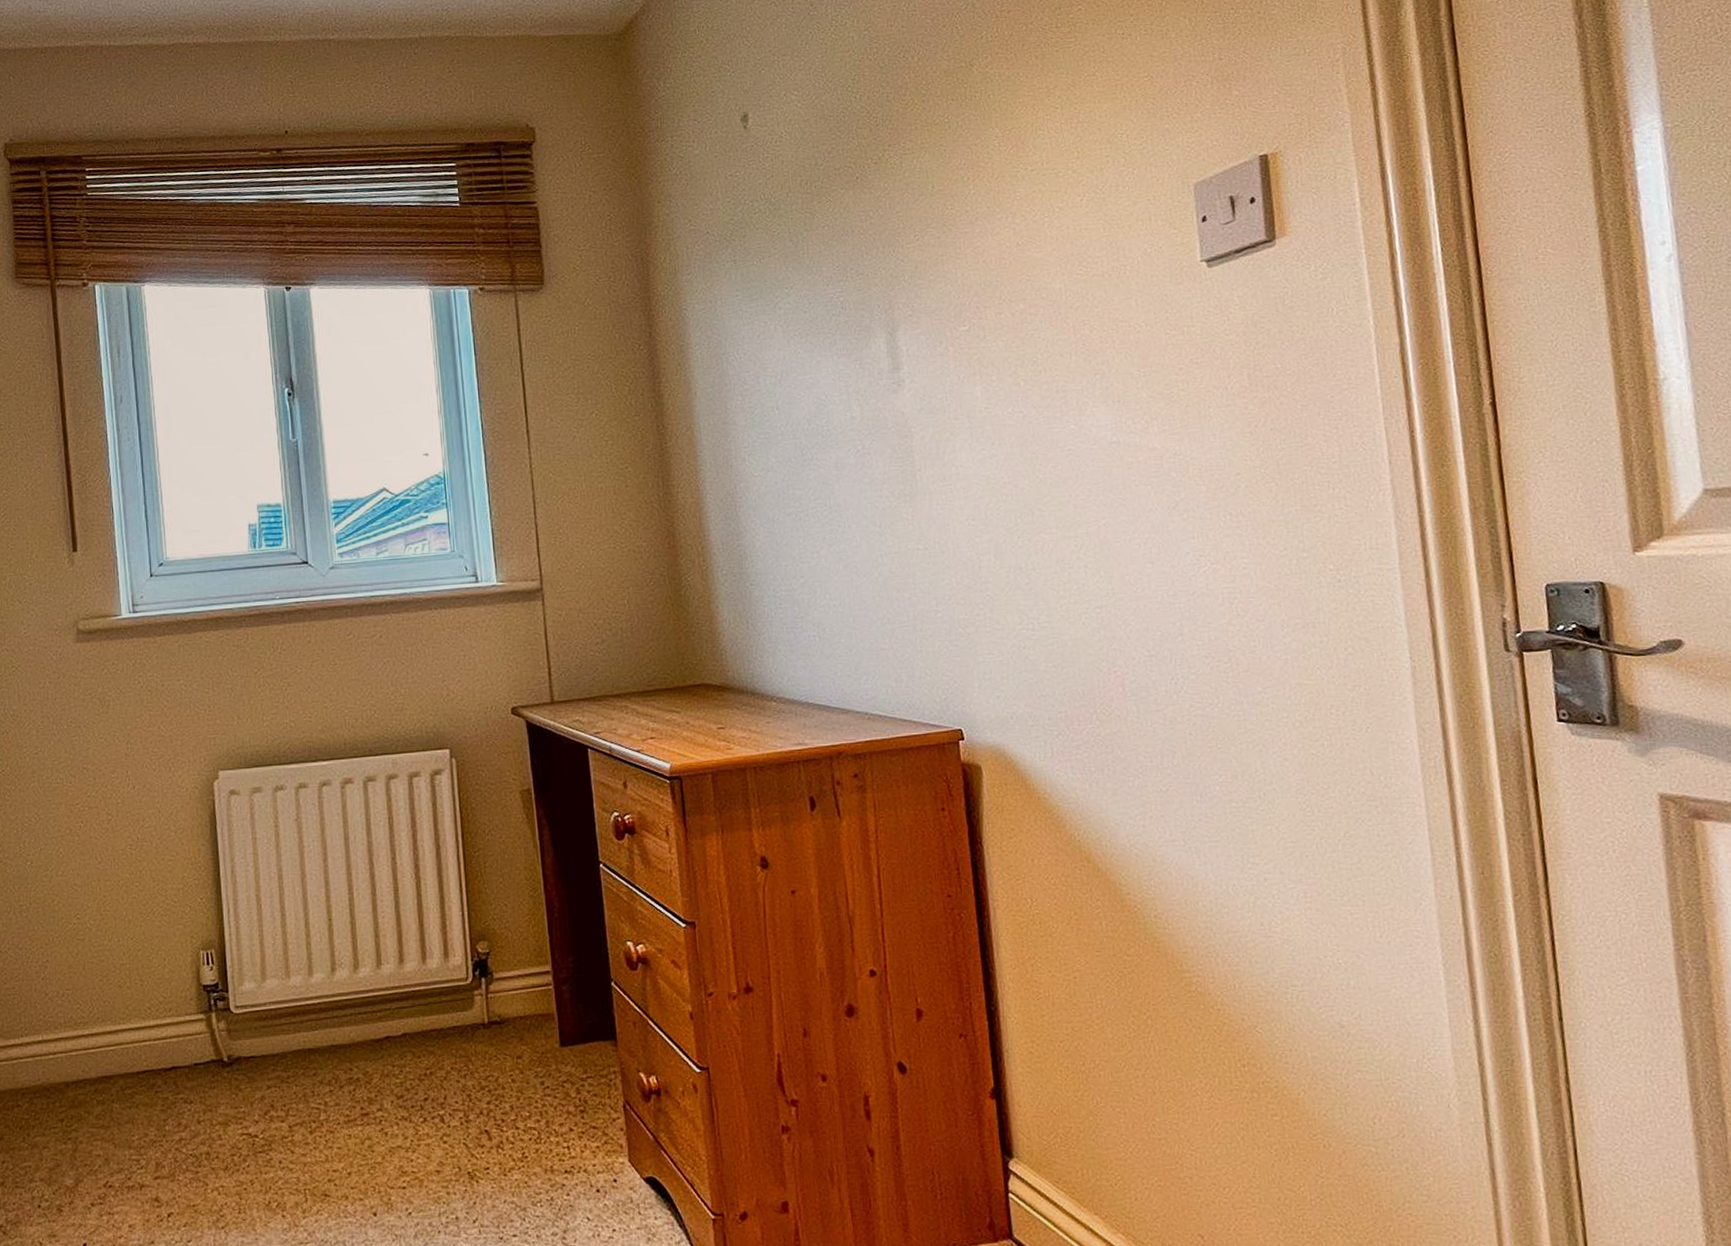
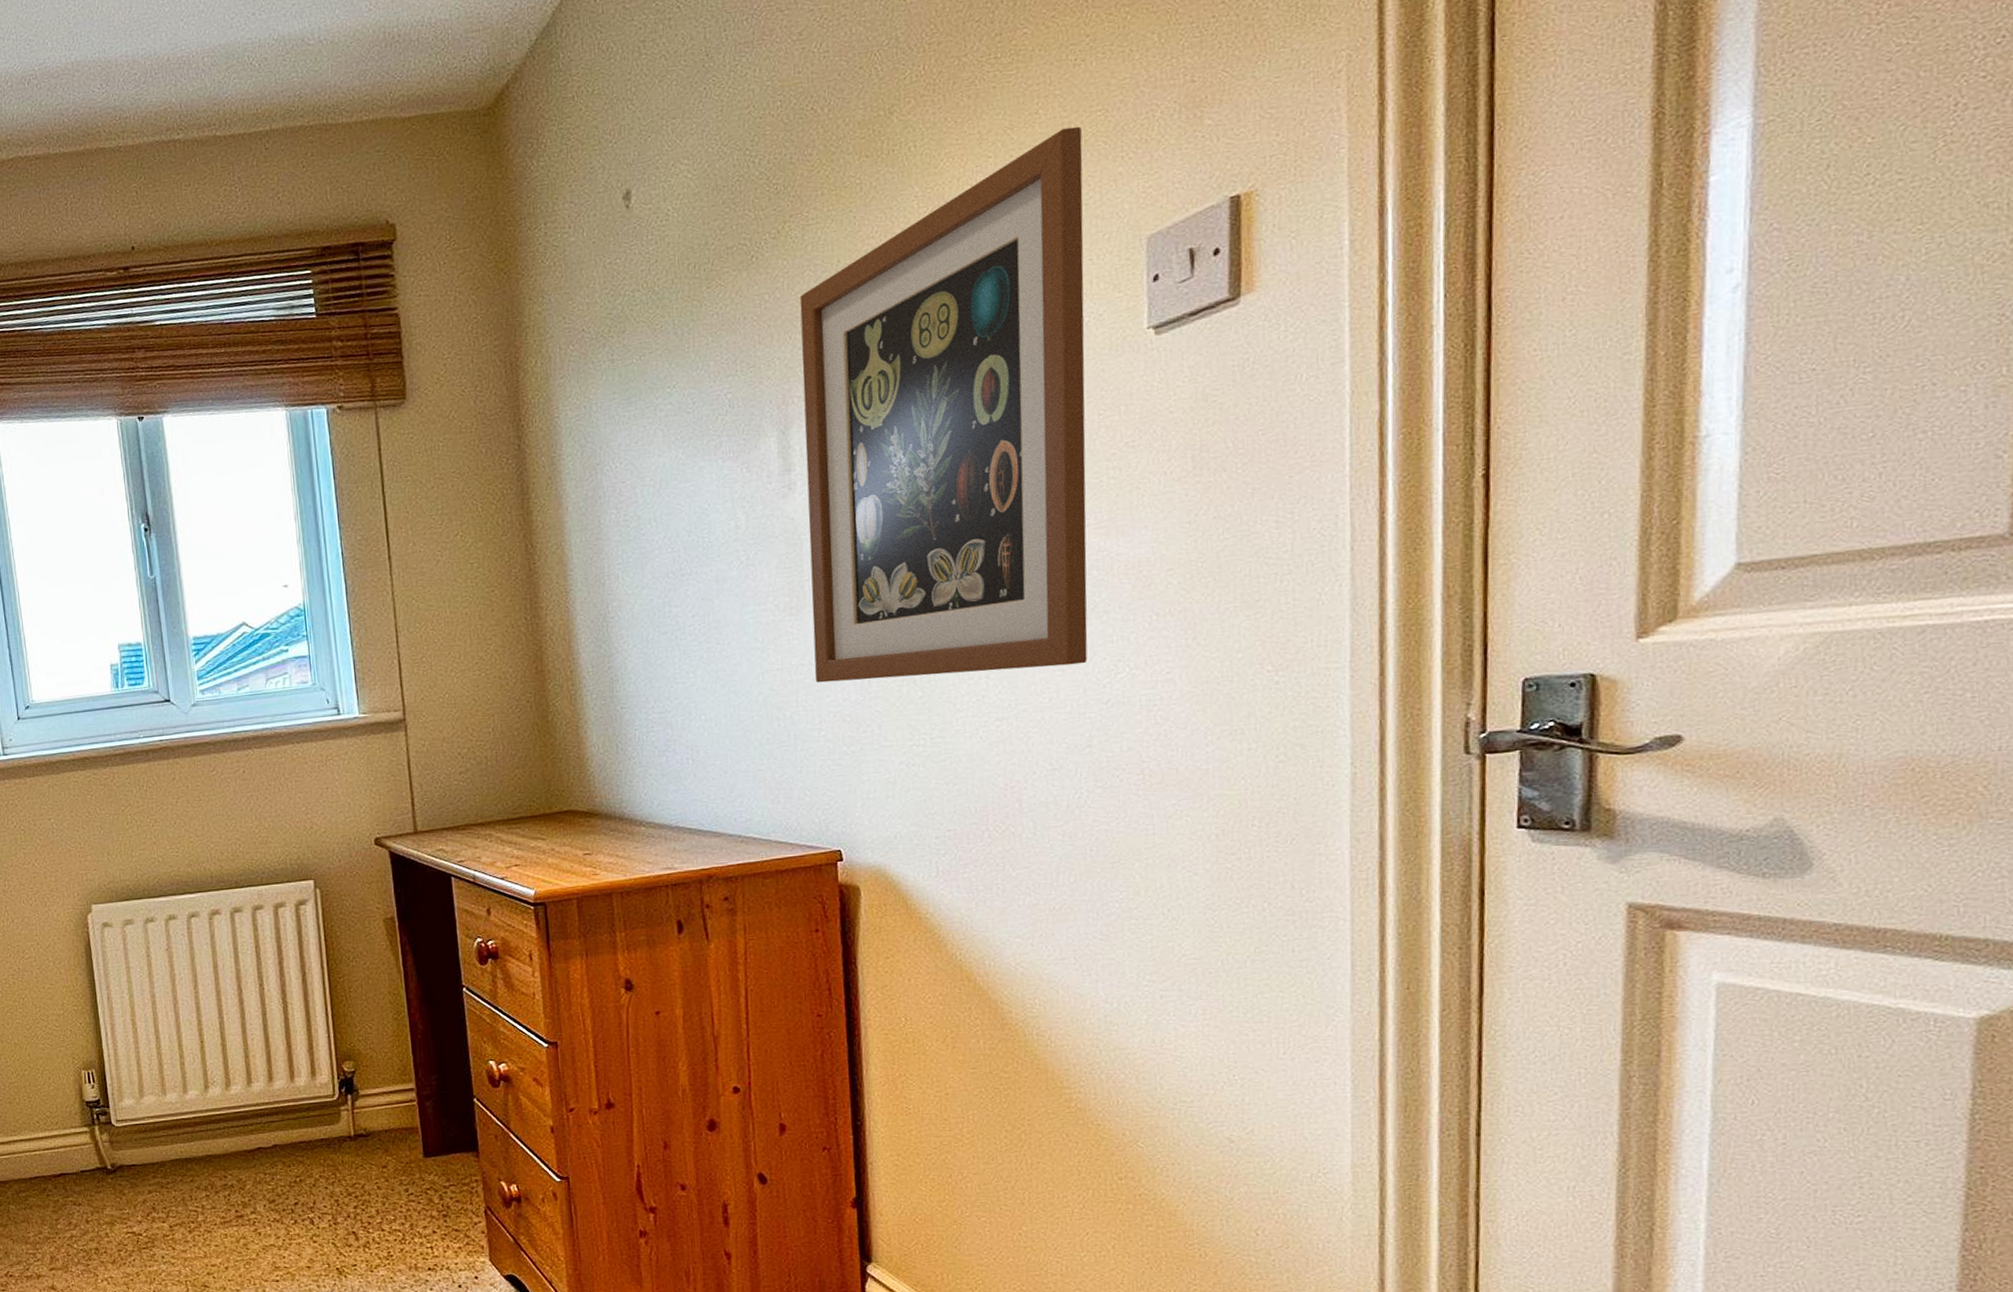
wall art: none [900,88,1173,567] -> present [799,126,1088,683]

